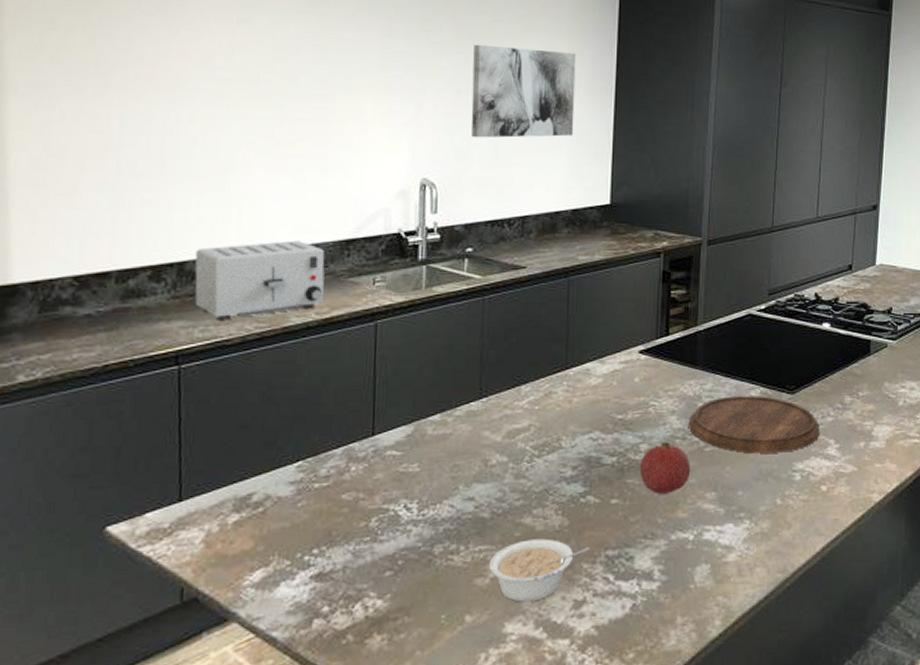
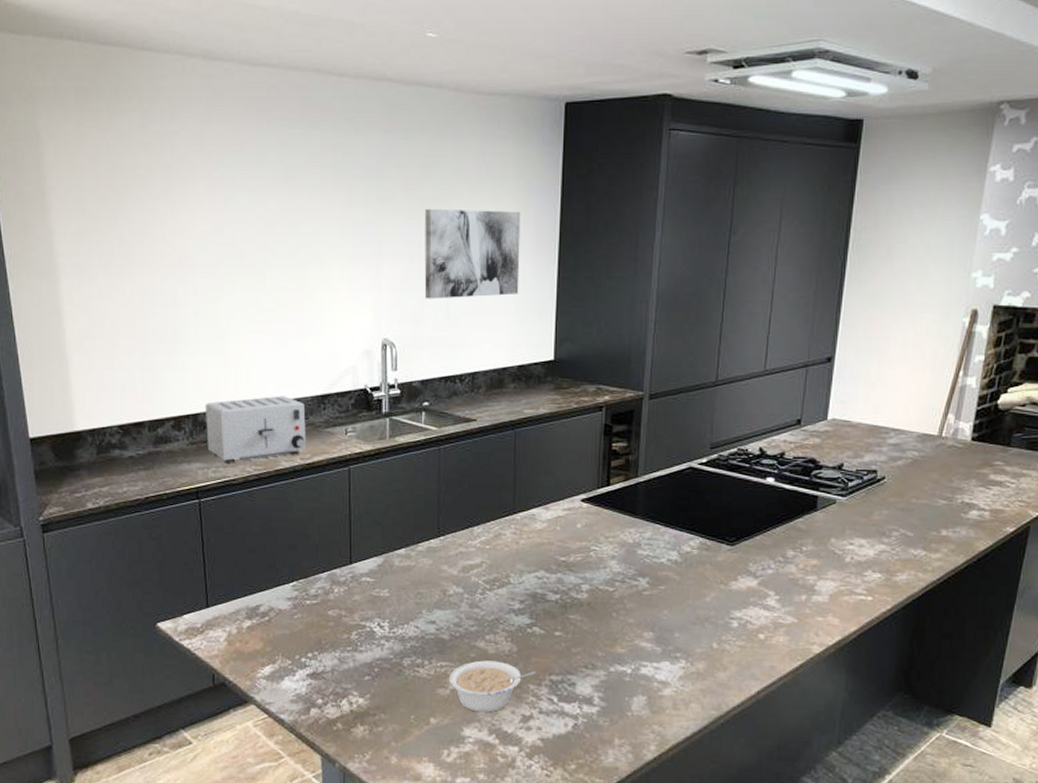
fruit: present [639,442,691,494] -> none [581,583,630,630]
cutting board: present [689,396,820,454] -> none [628,545,760,601]

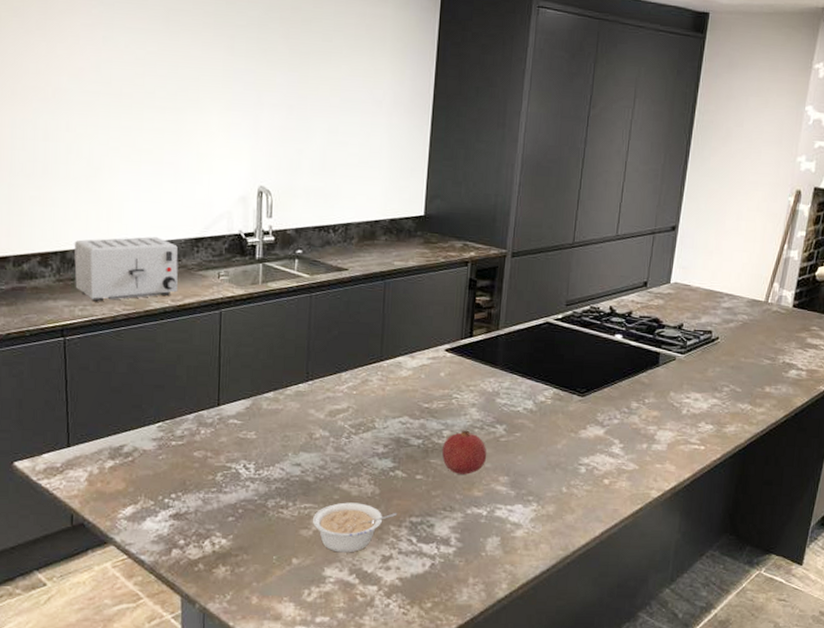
wall art: present [424,208,521,299] -> none [301,62,398,152]
fruit: none [581,583,630,630] -> present [441,430,487,475]

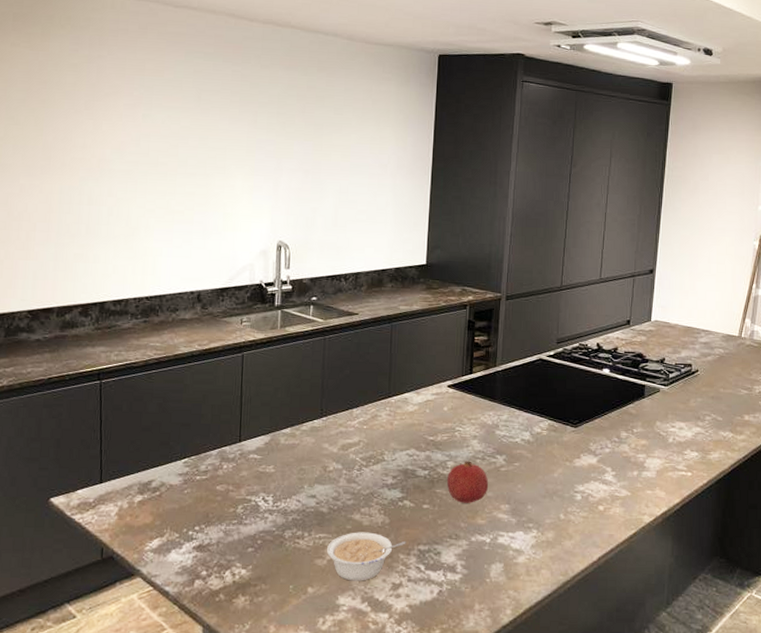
toaster: present [74,236,179,302] -> none [111,288,205,348]

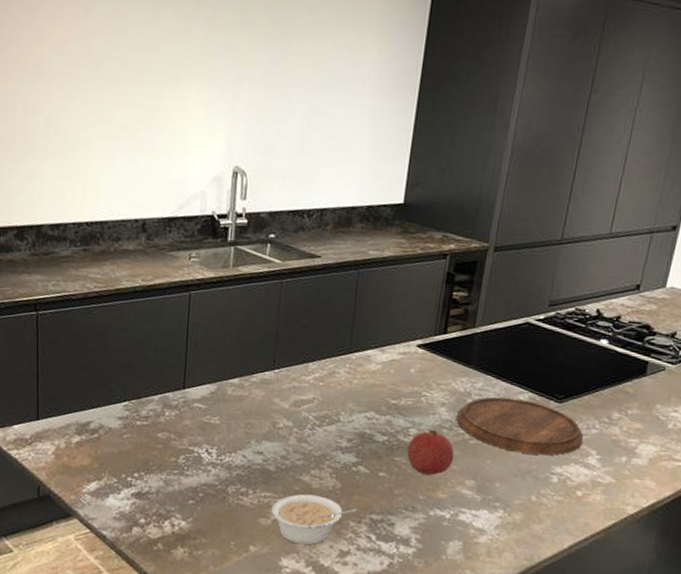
cutting board: none [488,426,599,476] -> present [456,396,584,456]

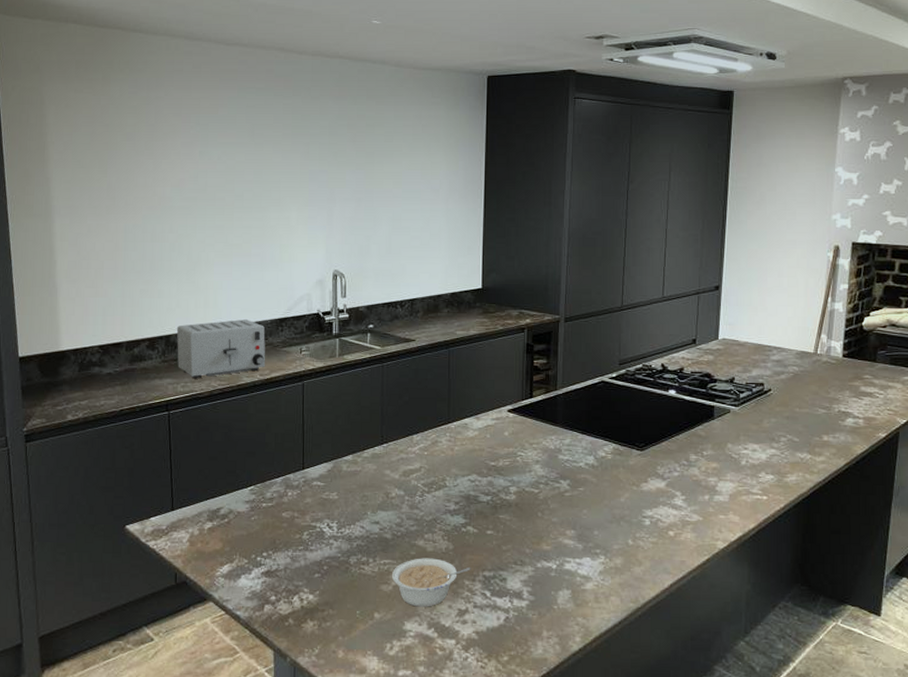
toaster: none [49,214,151,278] -> present [176,319,266,379]
fruit: present [407,429,455,475] -> none [509,486,553,529]
cutting board: present [456,396,584,456] -> none [551,450,668,501]

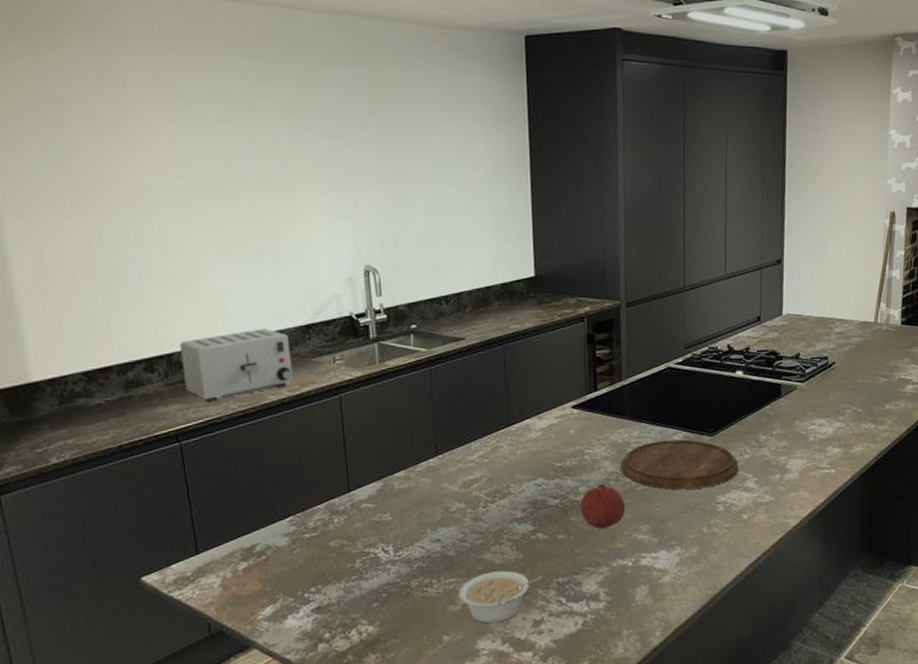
fruit: none [509,486,553,529] -> present [580,483,626,529]
cutting board: none [551,450,668,501] -> present [621,439,739,490]

